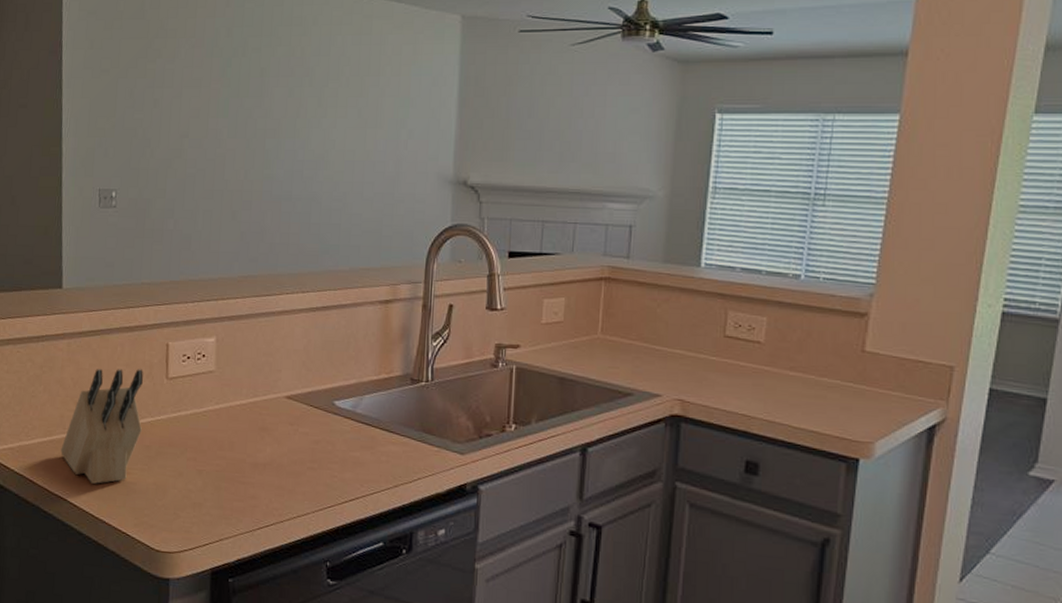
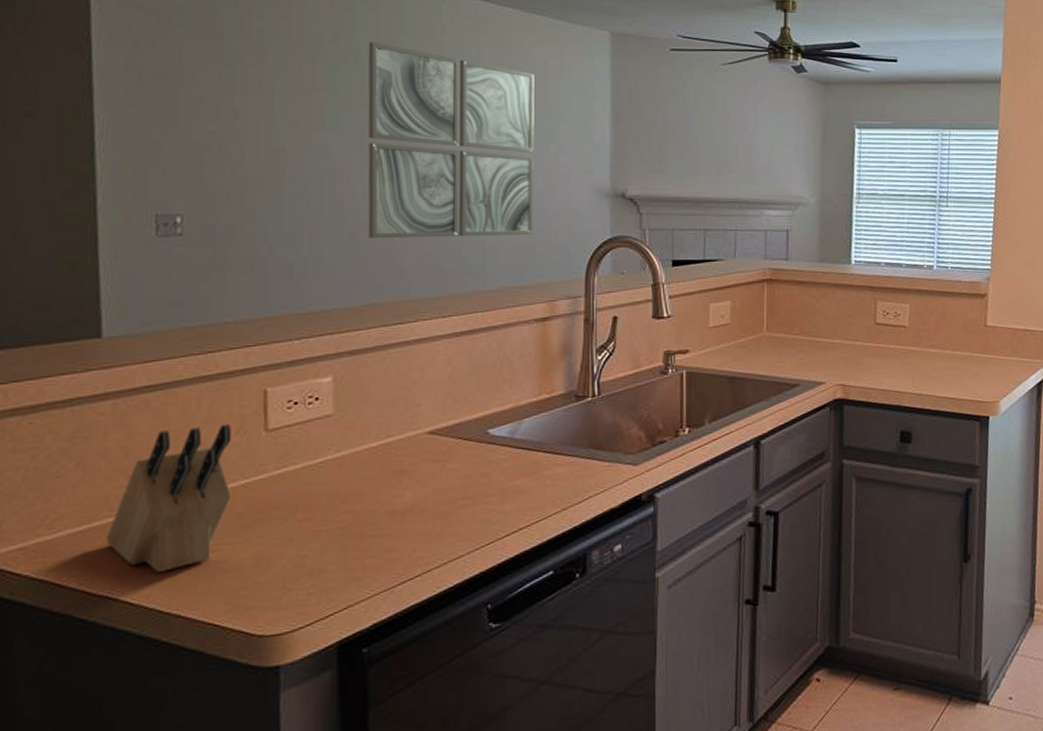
wall art: none [247,36,390,219] -> present [368,42,534,239]

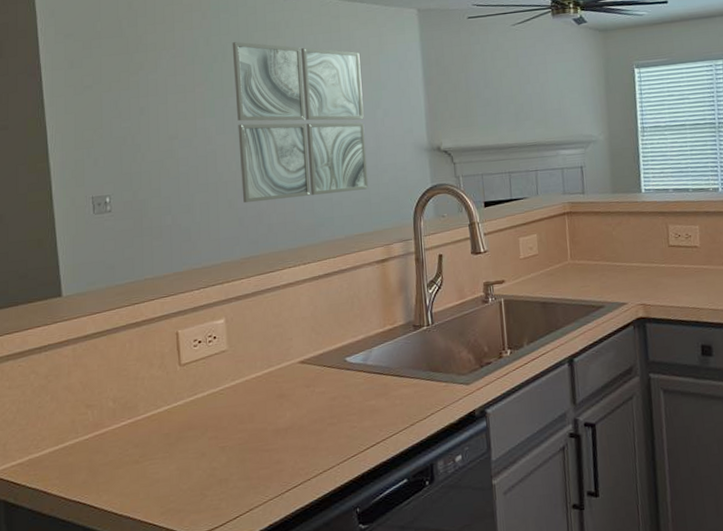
knife block: present [106,424,232,572] -> none [75,361,159,482]

